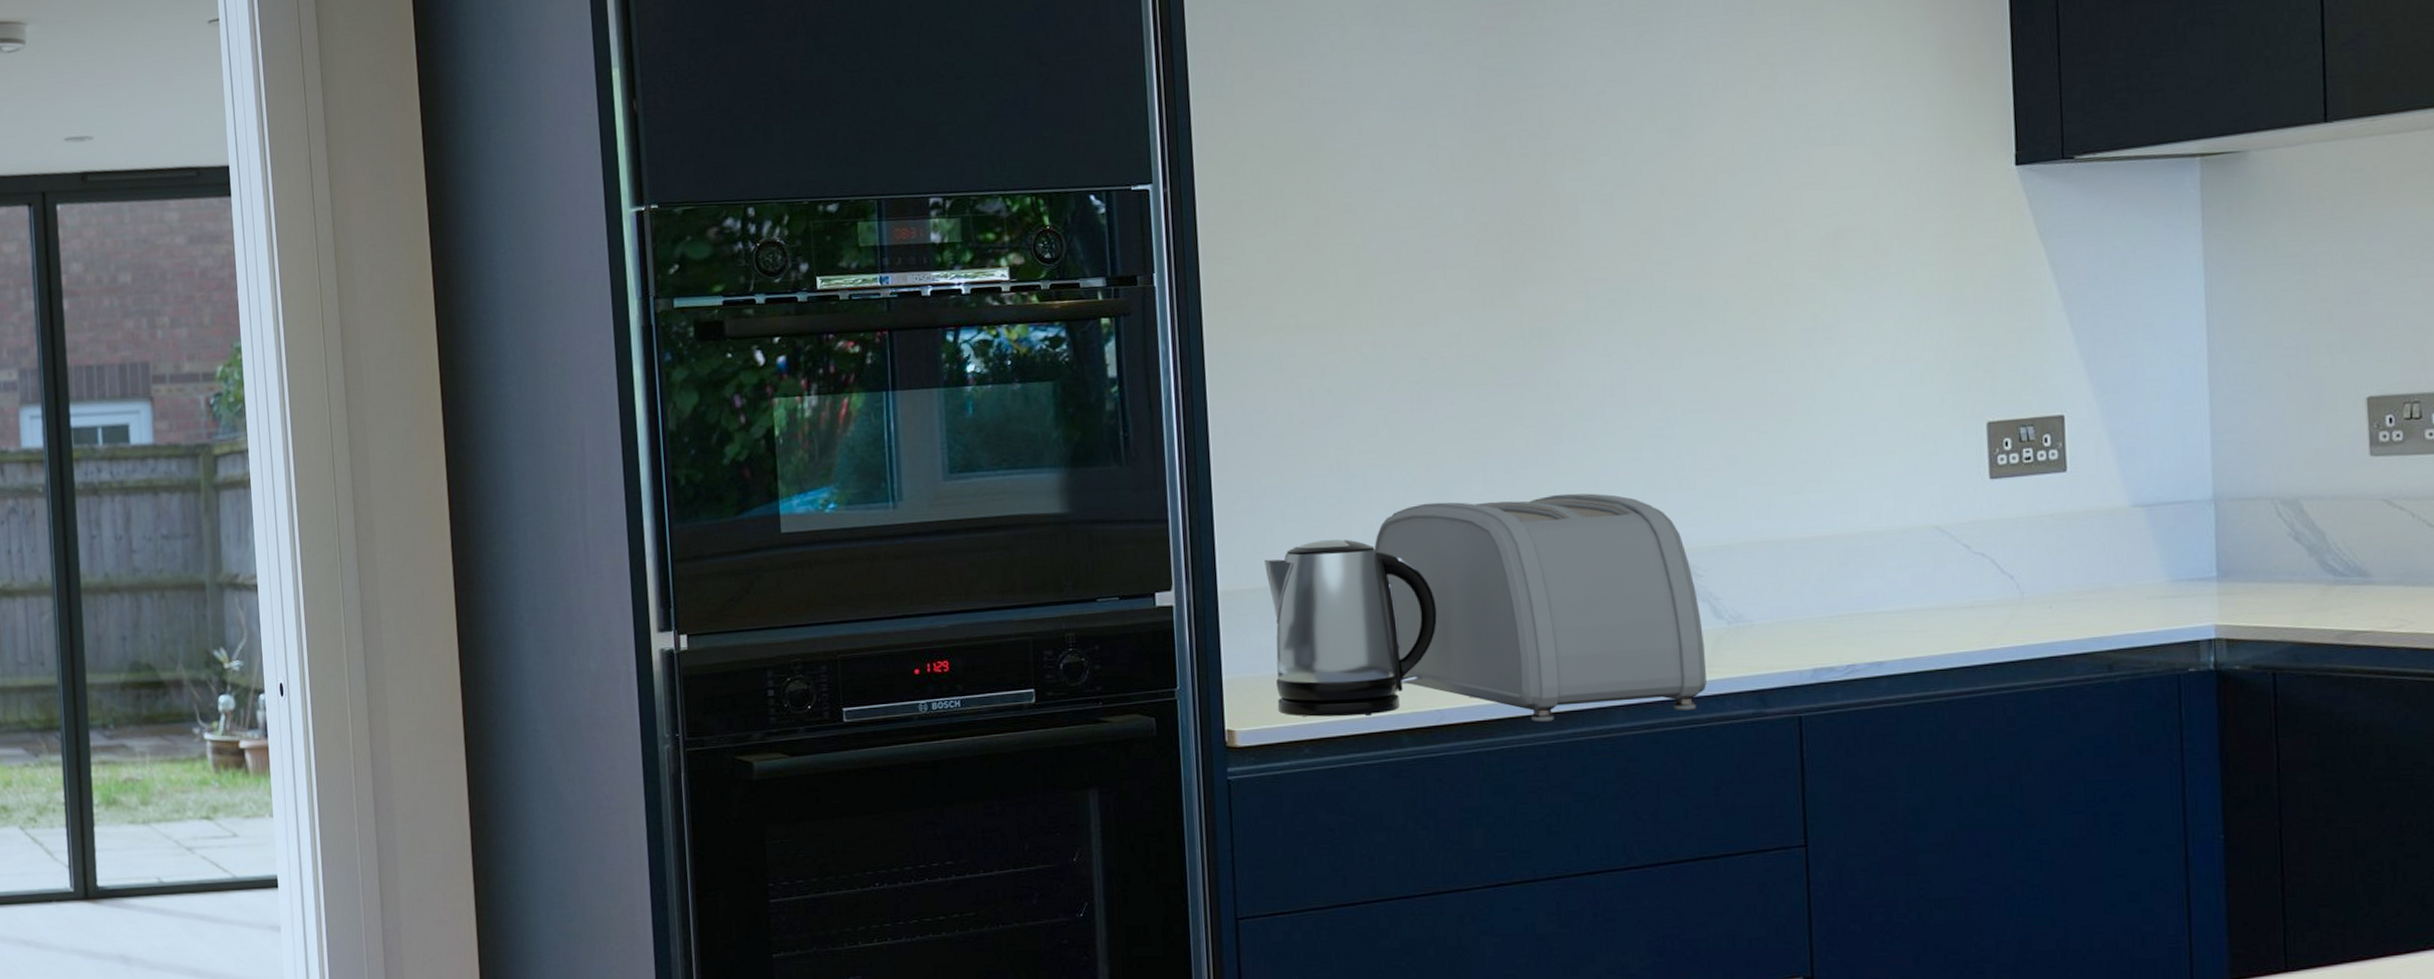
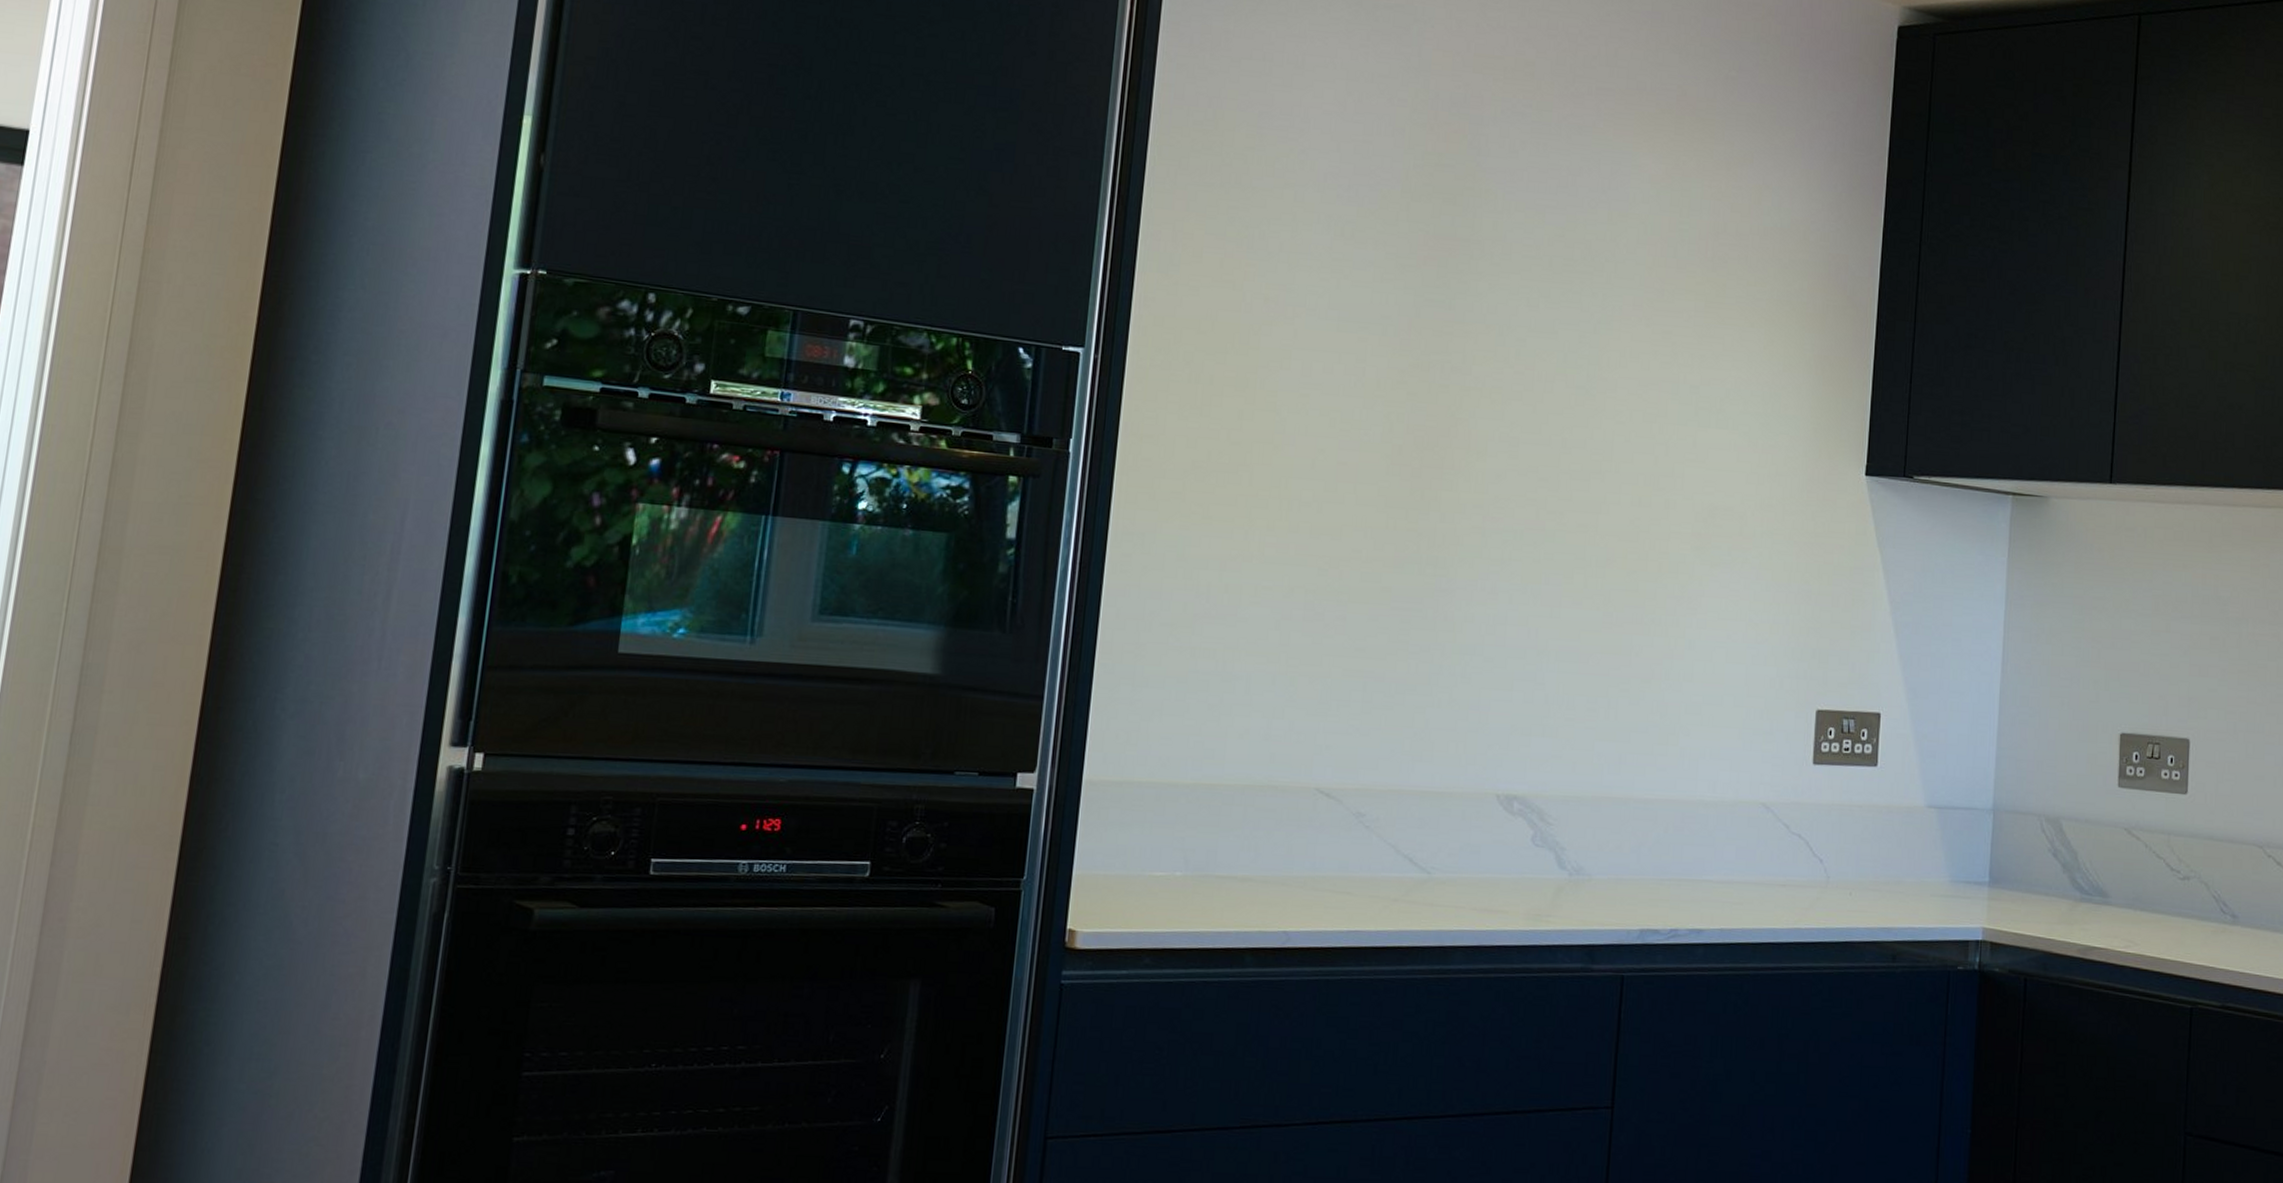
kettle: present [1264,539,1437,717] -> none [1124,739,1299,931]
toaster: present [1374,493,1707,723] -> none [1246,715,1546,958]

